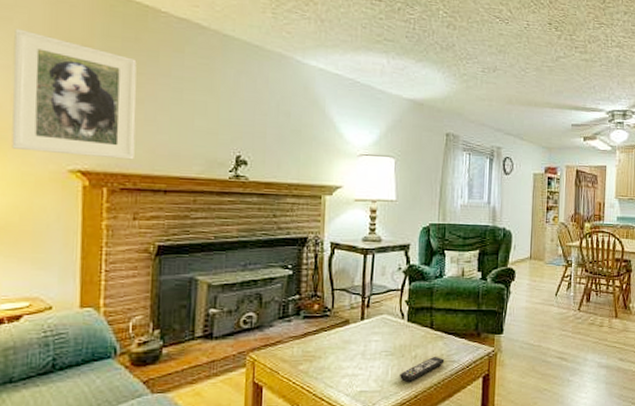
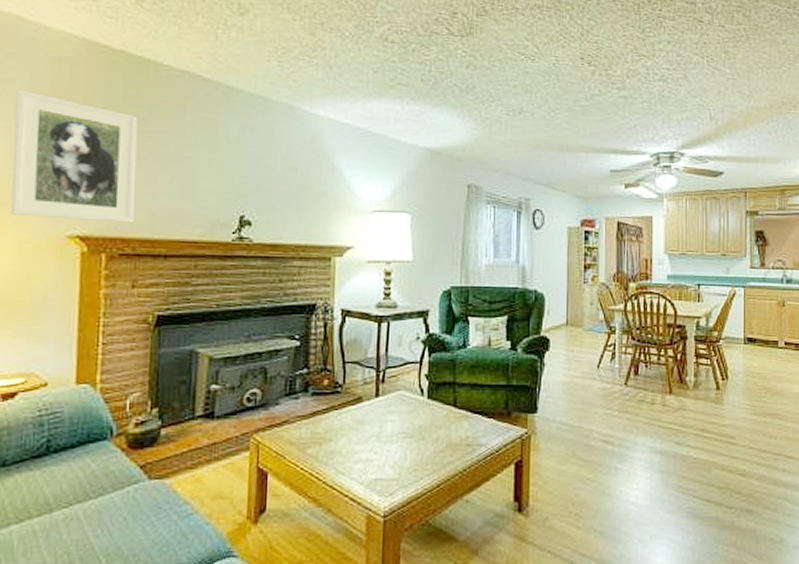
remote control: present [400,357,445,382] -> none [420,440,471,469]

